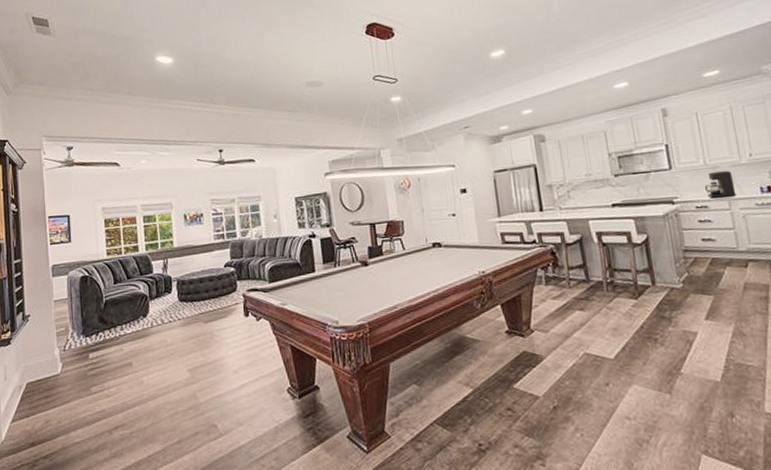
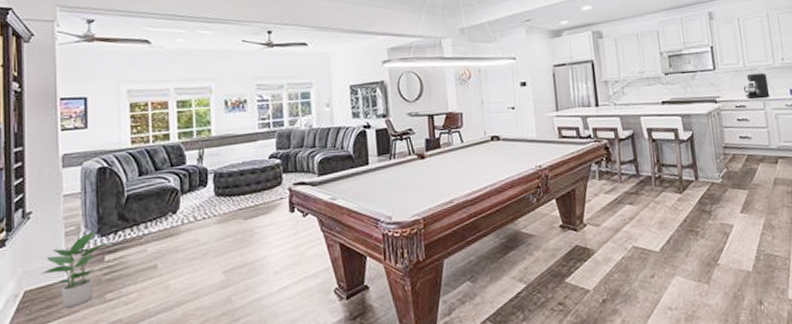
potted plant: none [38,332,94,398] -> present [40,231,112,307]

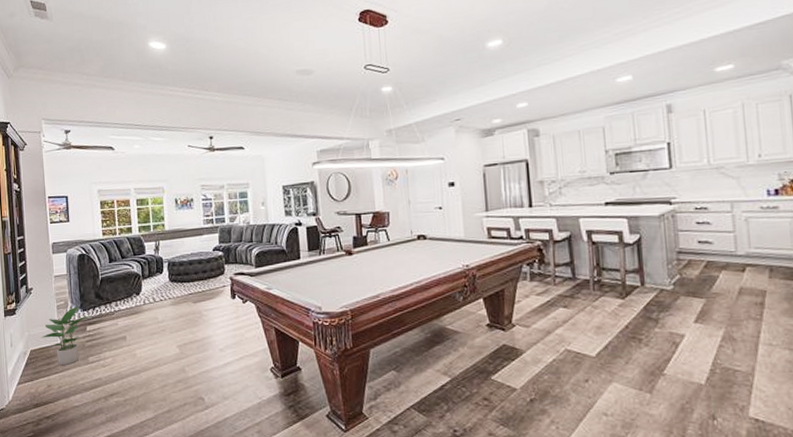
coffee maker: present [744,72,770,99] -> none [707,171,740,200]

